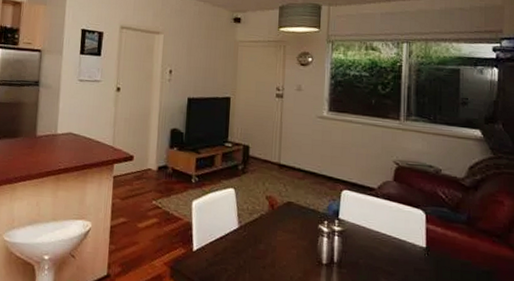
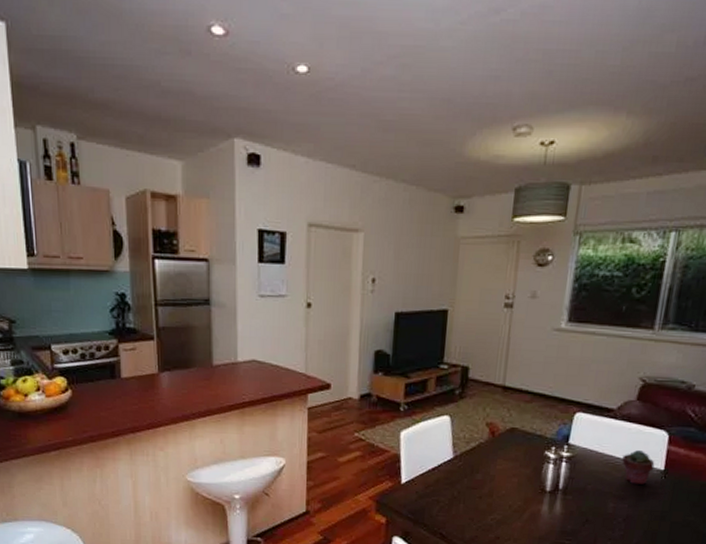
potted succulent: none [387,227,417,262] -> present [622,450,655,486]

